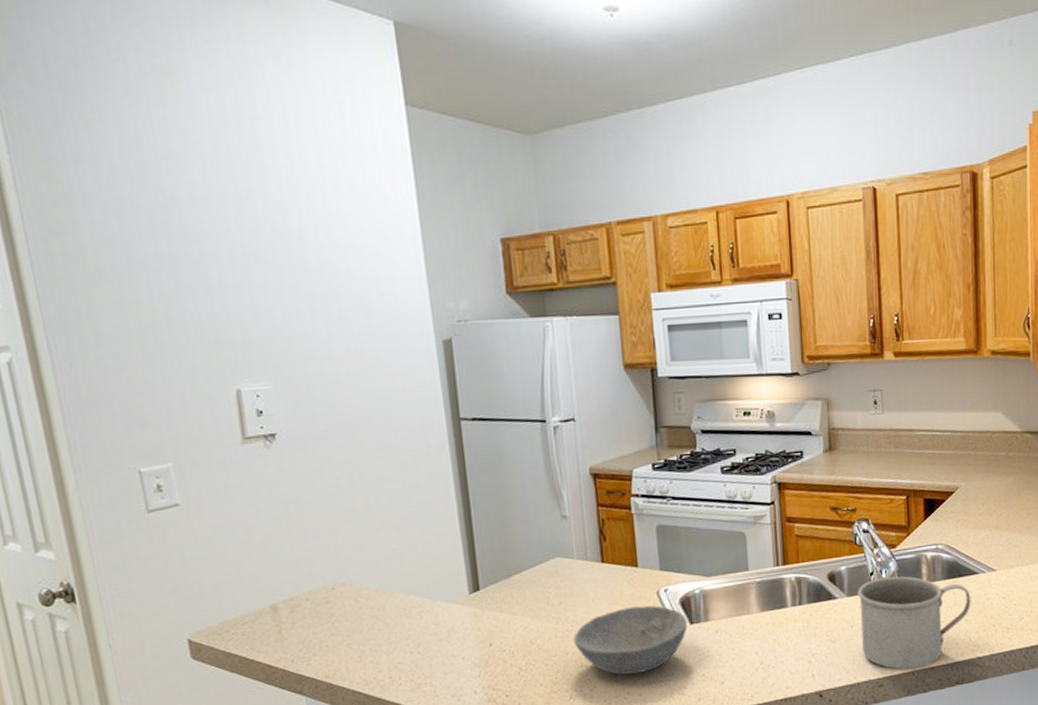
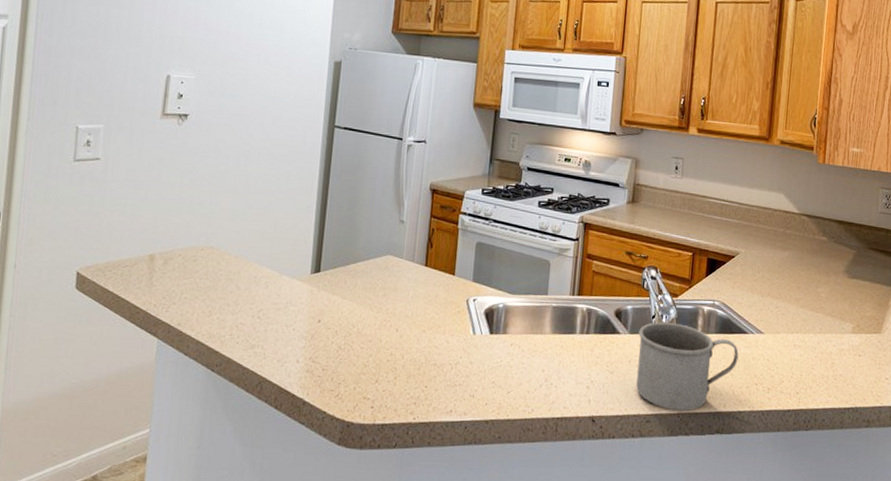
bowl: present [573,605,687,675] -> none [389,309,488,370]

